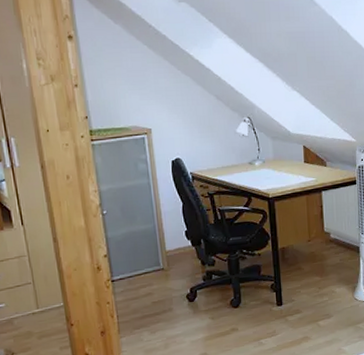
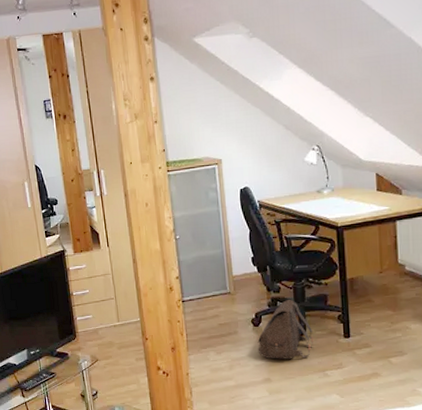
satchel: none [193,271,249,334] -> present [257,299,314,360]

